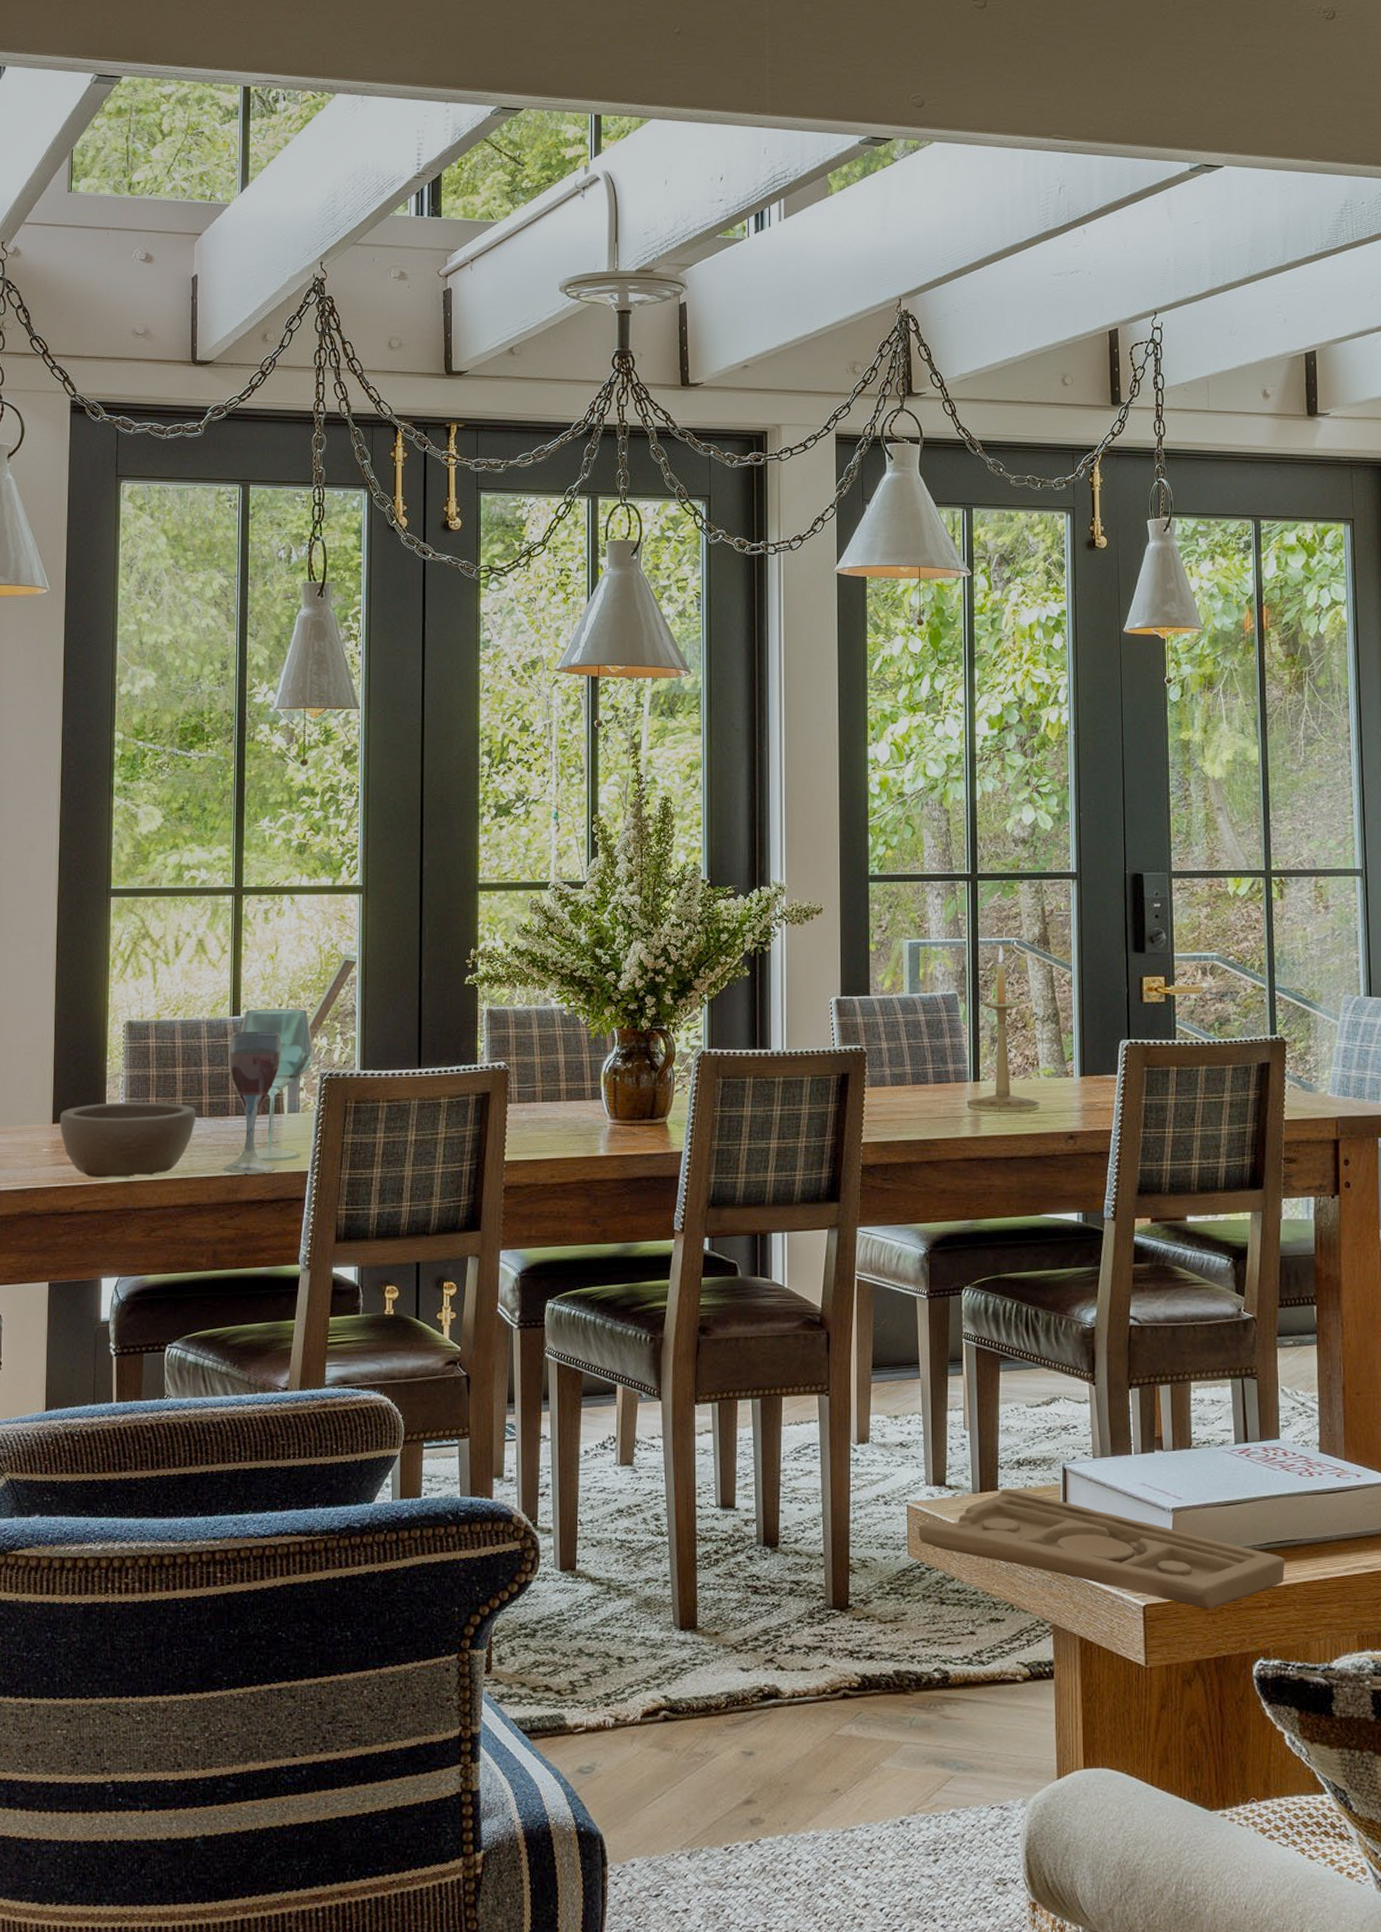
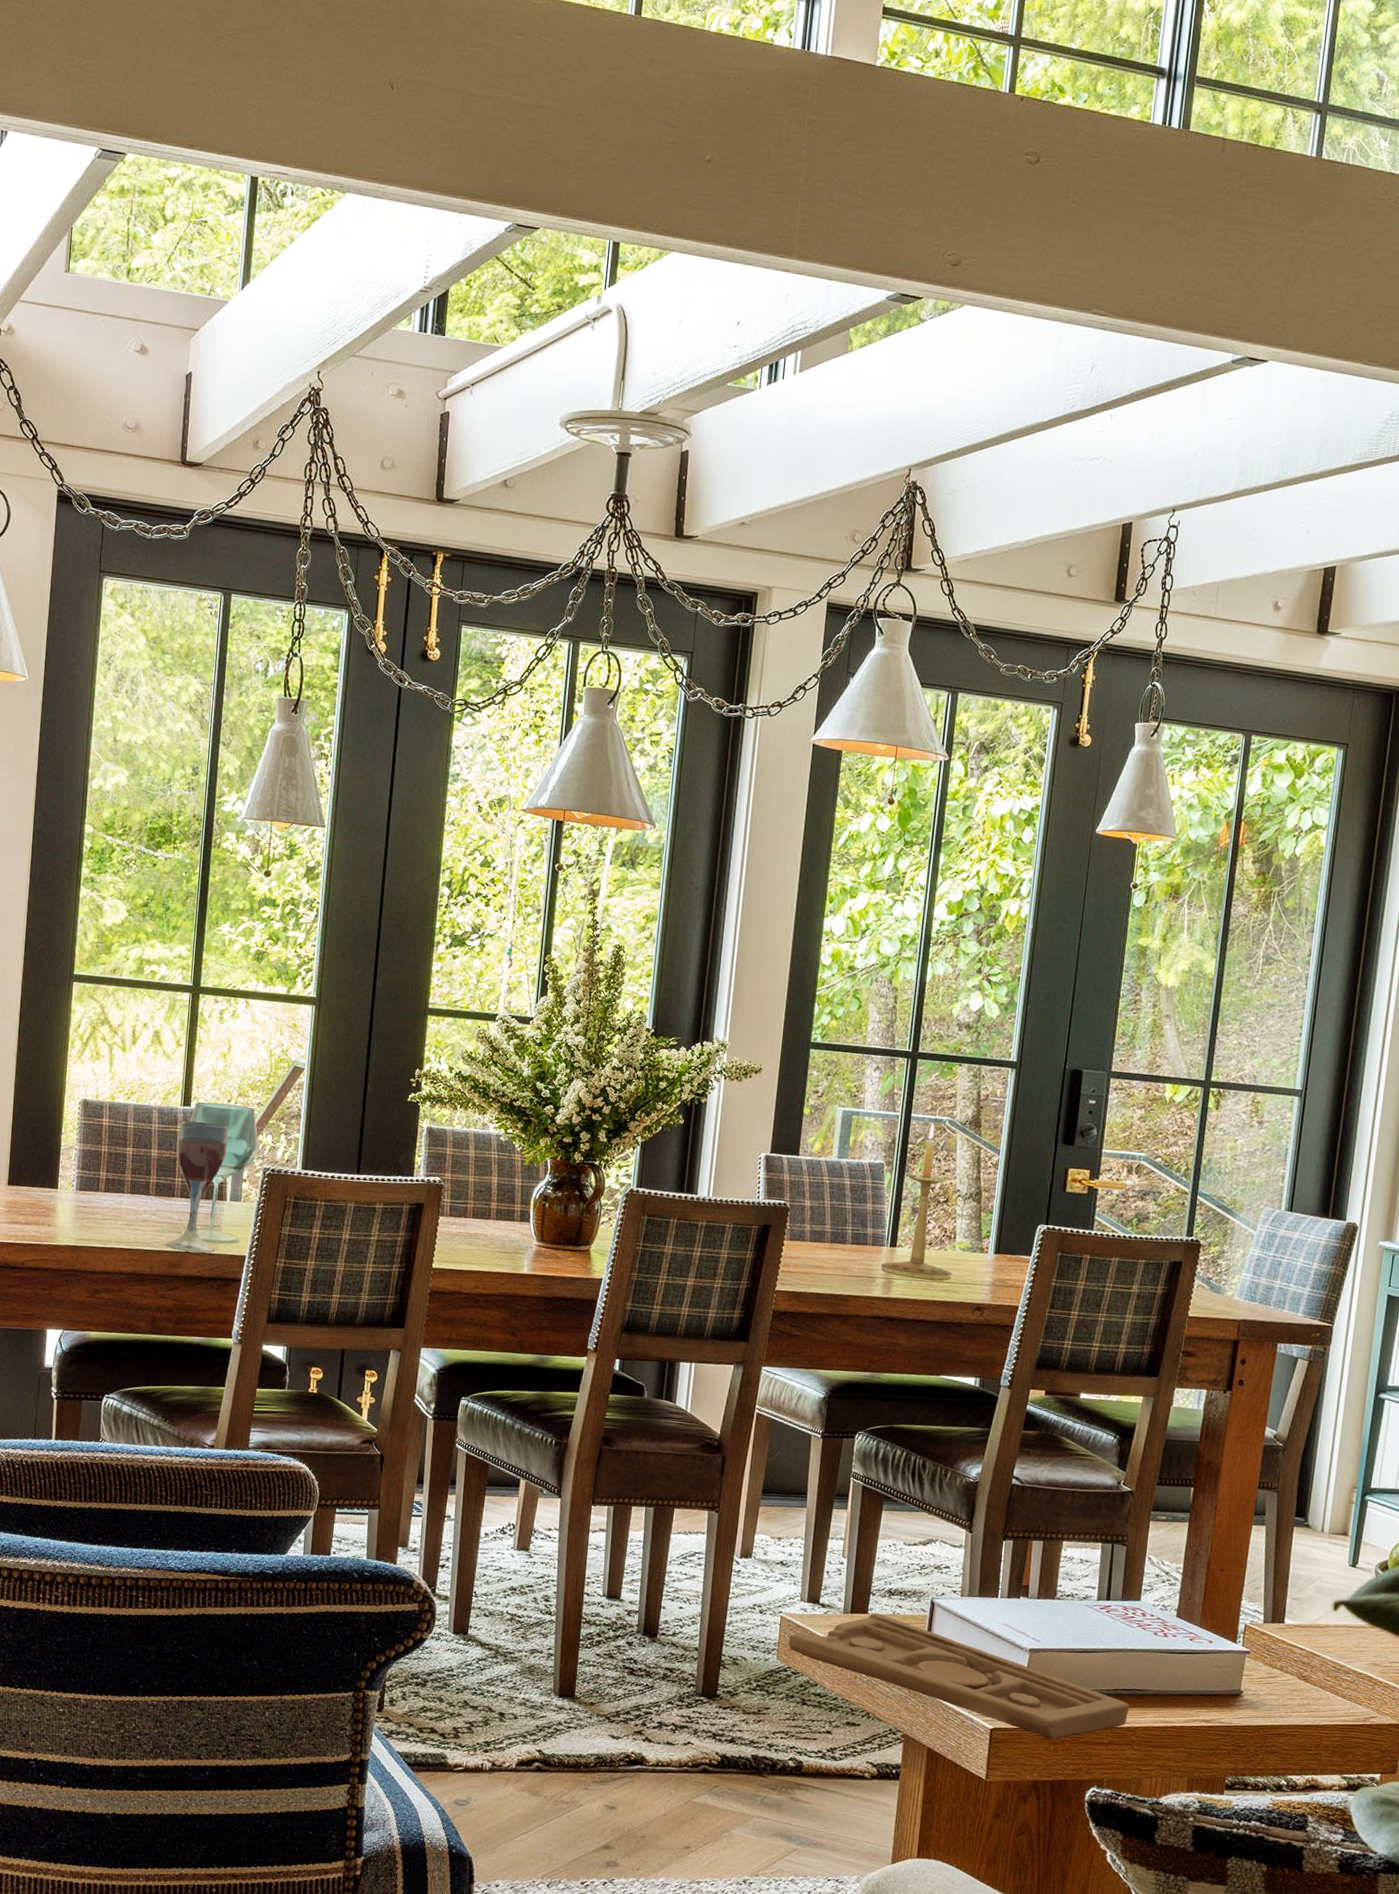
bowl: present [59,1102,196,1178] -> none [14,1172,144,1243]

